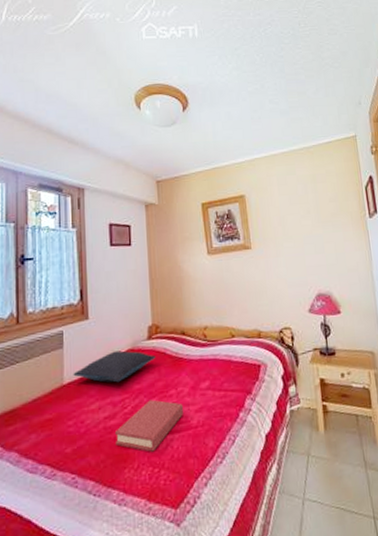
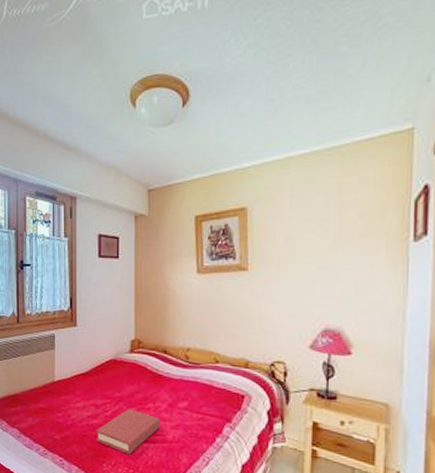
pillow: present [73,350,156,383] -> none [62,359,137,388]

